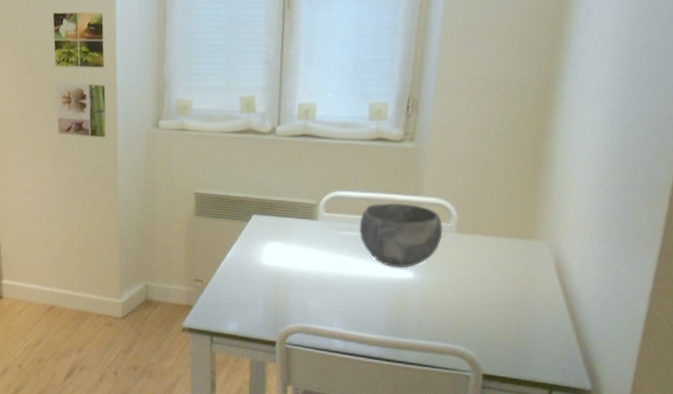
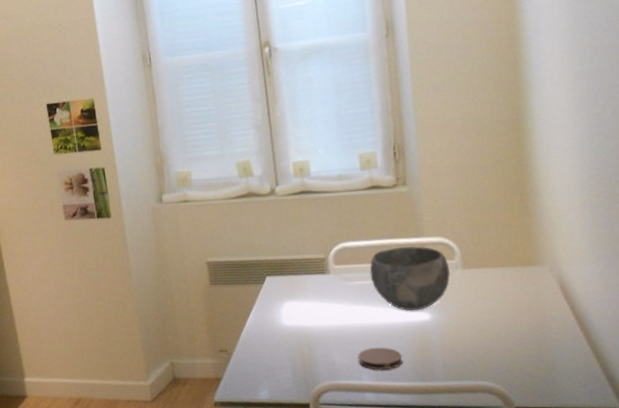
coaster: none [332,297,377,321] -> present [358,347,403,370]

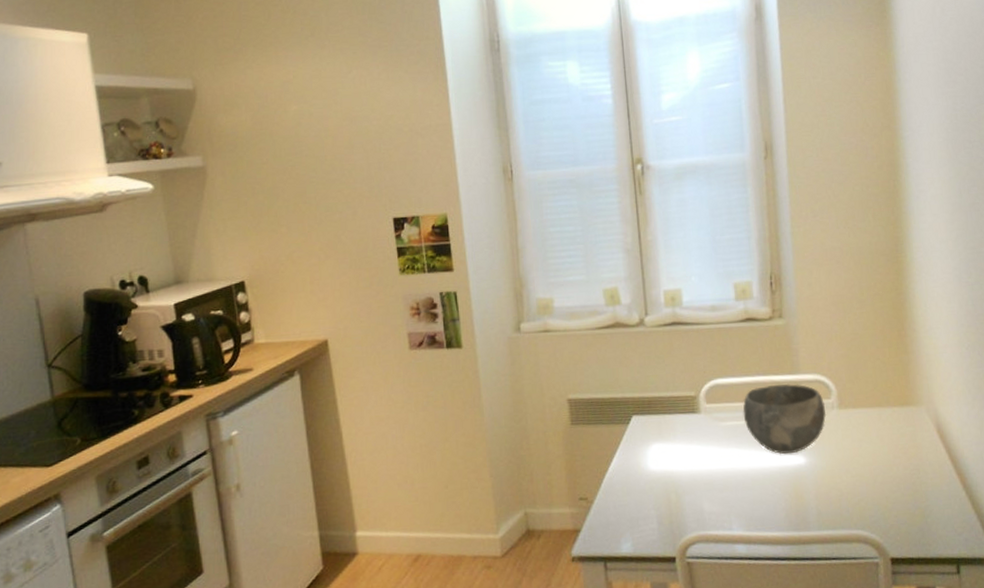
coaster: present [358,347,403,370] -> none [728,493,776,519]

